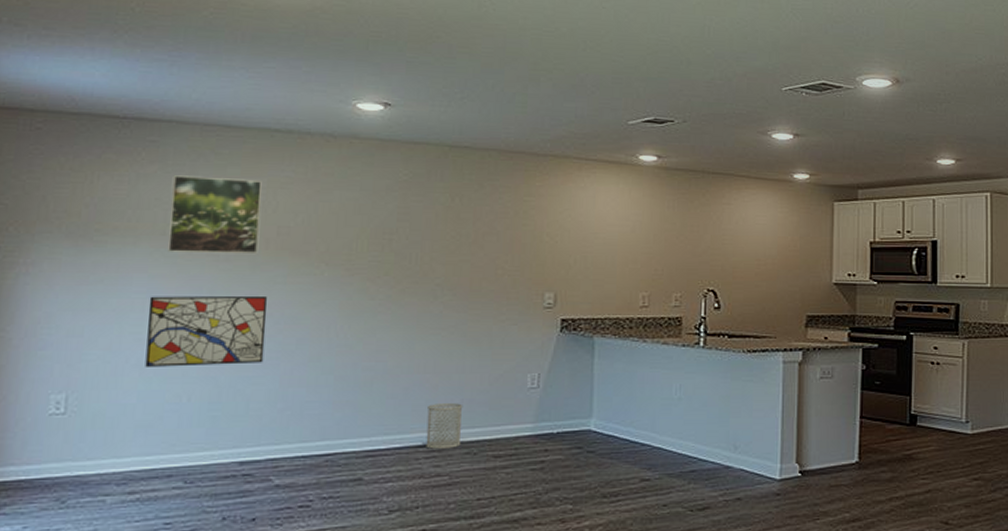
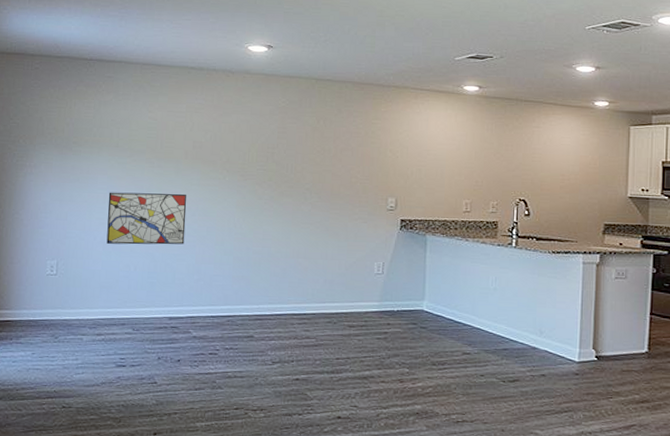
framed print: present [168,175,262,253] -> none [120,102,182,162]
wastebasket: present [426,403,463,449] -> none [299,282,326,318]

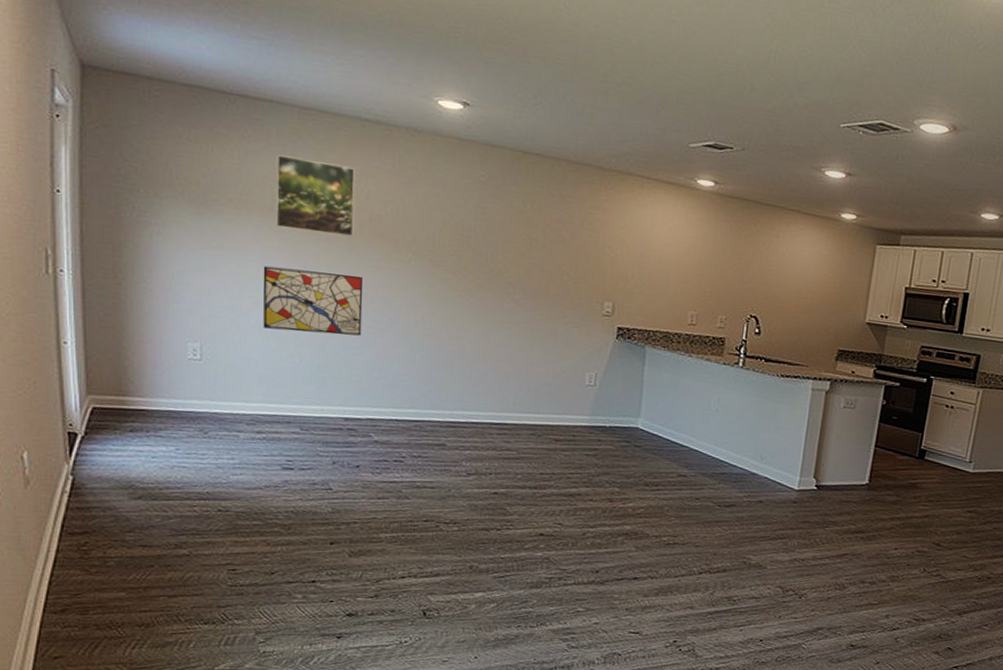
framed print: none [120,102,182,162] -> present [276,155,355,237]

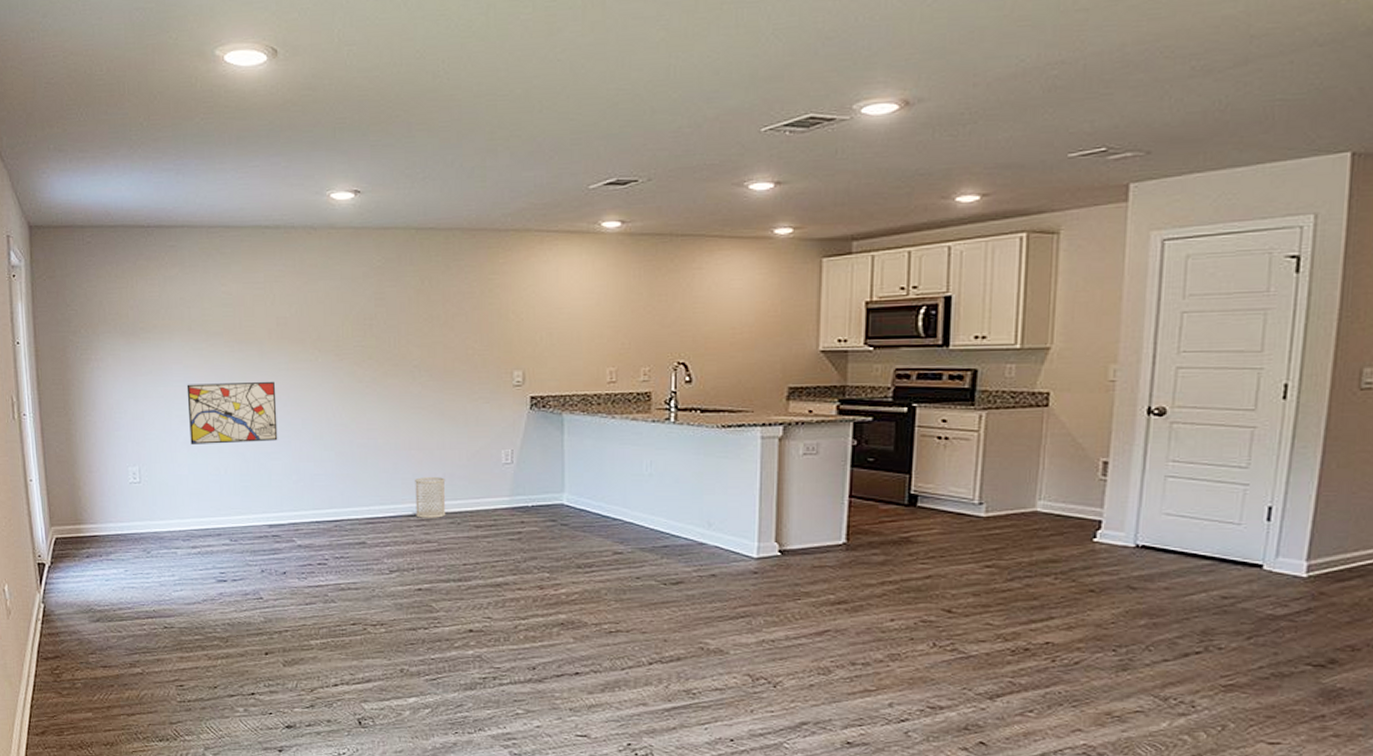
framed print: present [276,155,355,237] -> none [190,275,264,345]
wastebasket: none [498,388,530,429] -> present [415,477,446,518]

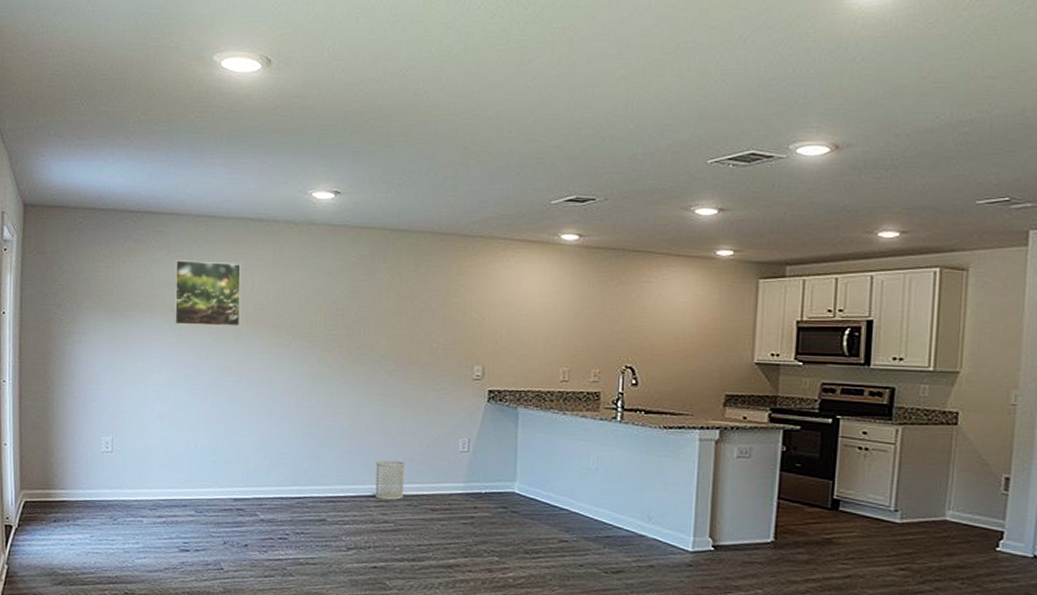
wall art: present [186,381,278,444] -> none [163,361,249,419]
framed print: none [190,275,264,345] -> present [174,260,241,326]

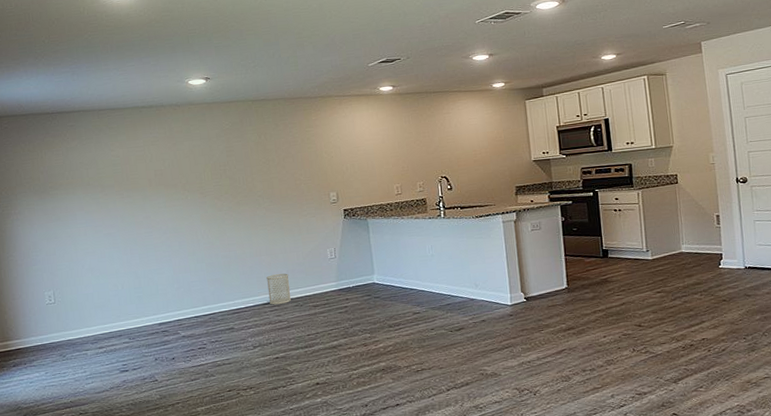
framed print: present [174,260,241,326] -> none [87,142,146,196]

